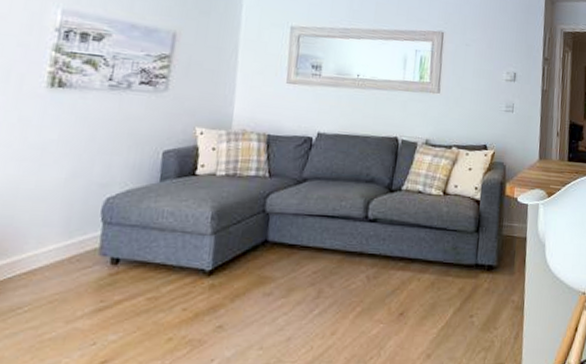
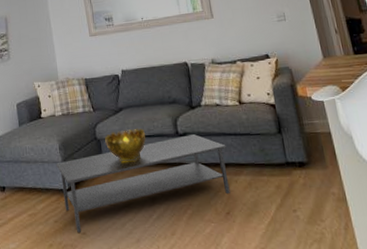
coffee table: none [201,221,418,325] -> present [56,134,230,232]
decorative bowl: none [275,205,328,245] -> present [105,128,146,162]

